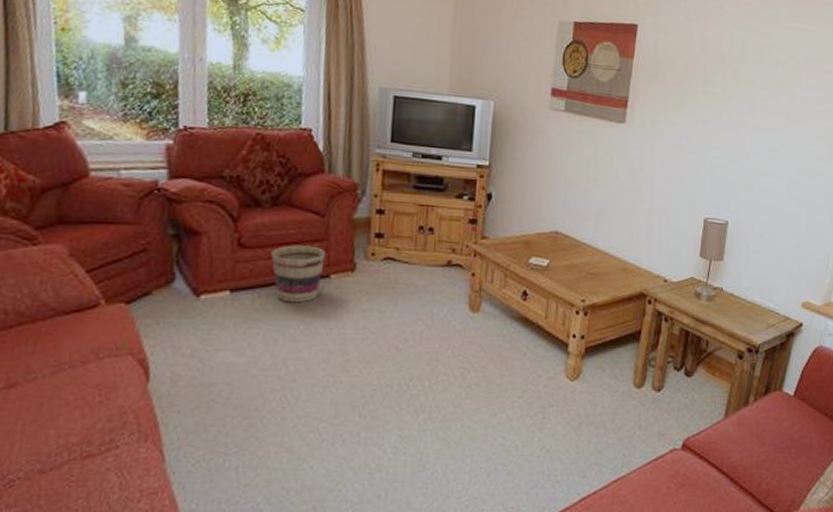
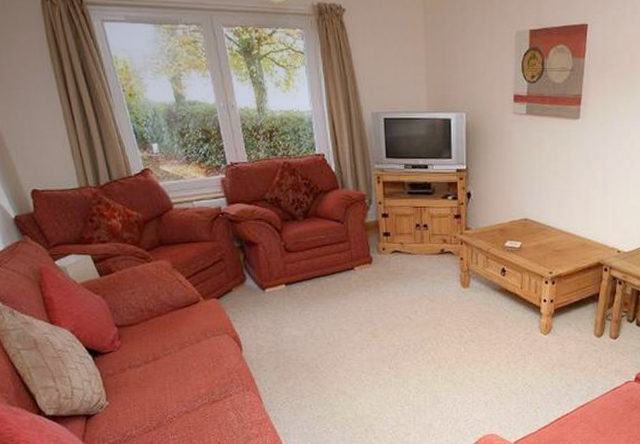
basket: present [271,245,326,303] -> none [309,246,349,290]

